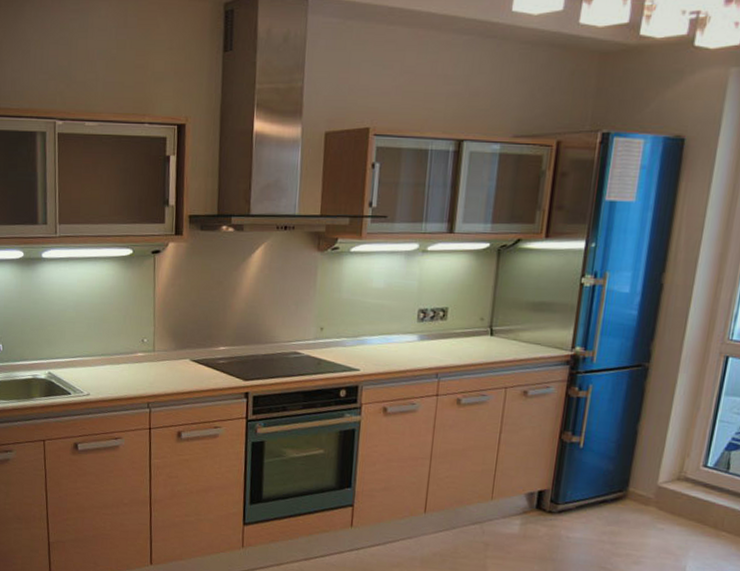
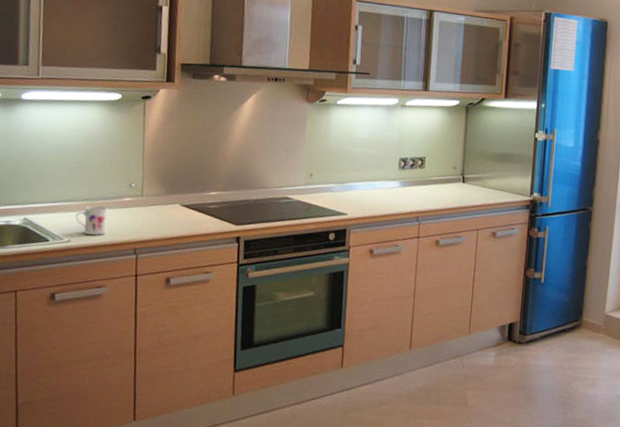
mug: none [93,360,123,389] -> present [75,205,108,235]

